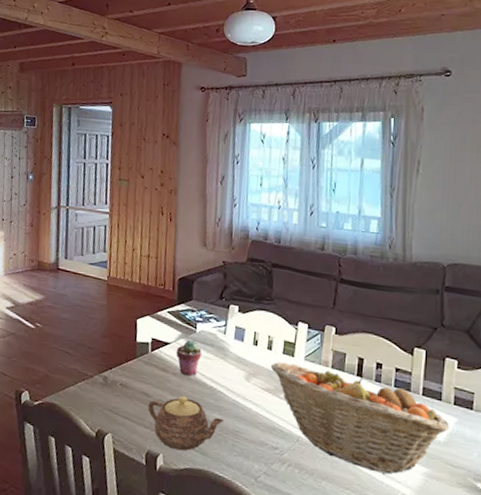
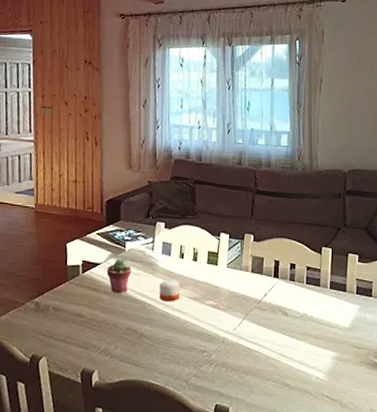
teapot: present [147,396,224,451] -> none [81,313,155,365]
candle: none [230,367,253,391] -> present [159,280,181,302]
fruit basket: present [271,362,450,474] -> none [197,272,354,362]

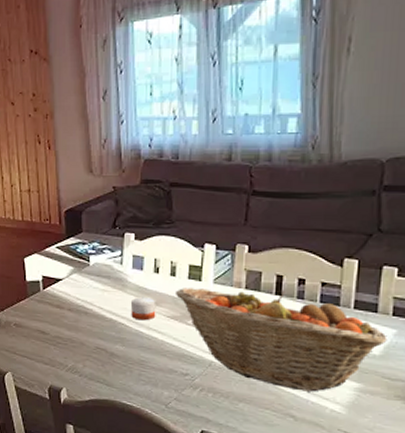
potted succulent: present [106,258,131,294] -> none [69,273,98,311]
fruit basket: none [197,272,354,362] -> present [176,288,388,392]

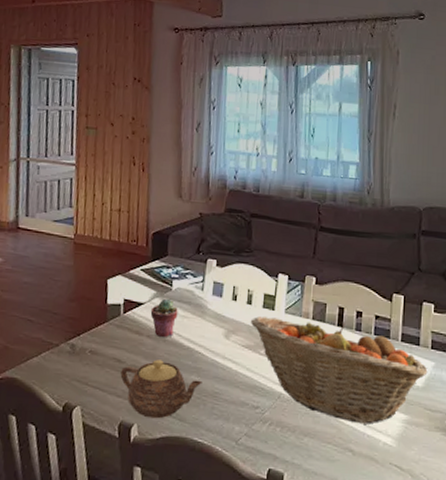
teapot: none [45,331,127,384] -> present [120,359,202,419]
potted succulent: none [69,273,98,311] -> present [150,298,178,338]
candle: present [130,297,156,321] -> none [208,325,232,350]

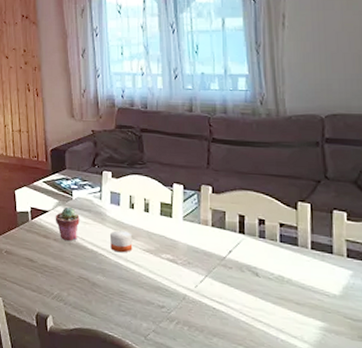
teapot: present [120,359,202,419] -> none [33,260,108,312]
candle: none [208,325,232,350] -> present [109,230,133,253]
fruit basket: present [251,316,428,425] -> none [150,223,345,330]

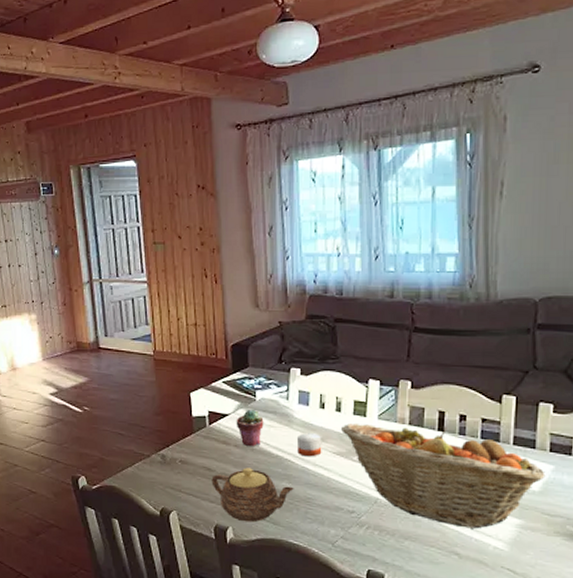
teapot: none [33,260,108,312] -> present [211,467,294,522]
fruit basket: none [150,223,345,330] -> present [341,424,546,529]

